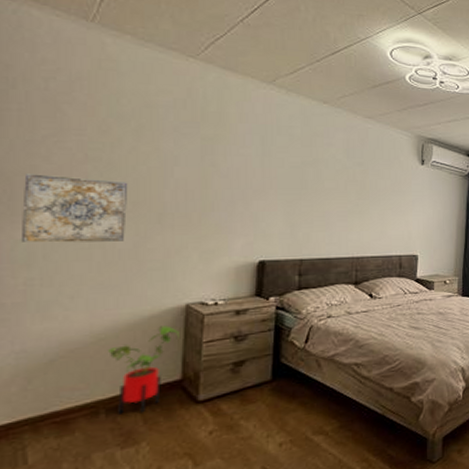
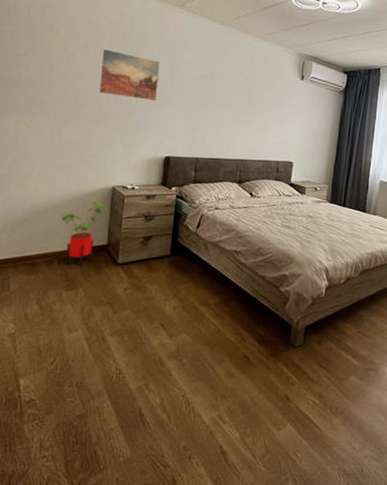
wall art: present [20,174,128,243] -> none [10,79,78,133]
wall art: none [160,132,246,194] -> present [99,48,160,100]

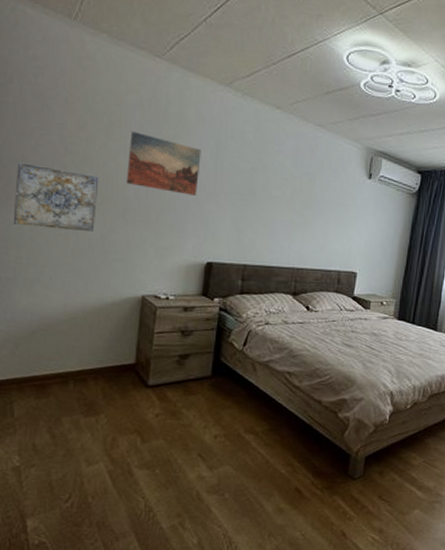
wall art: none [10,79,78,133] -> present [13,162,99,231]
house plant: present [61,201,107,266] -> none [78,313,135,389]

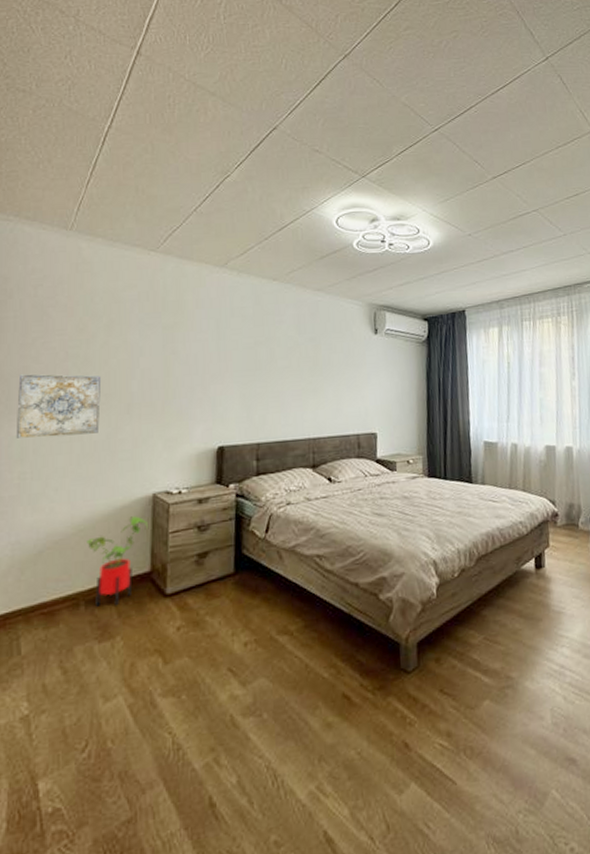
house plant: none [78,313,135,389] -> present [87,516,148,607]
wall art: present [125,130,201,196] -> none [128,325,203,380]

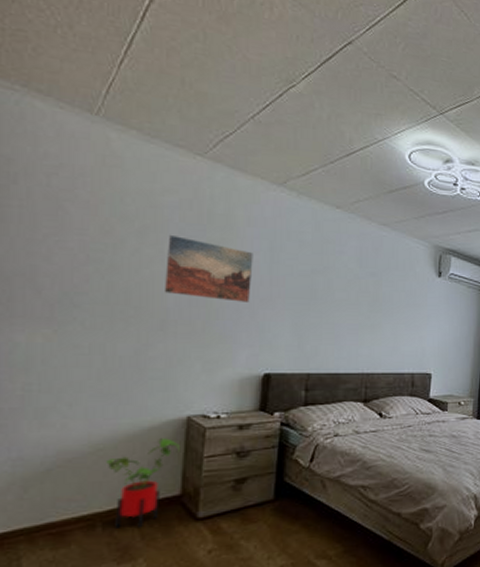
wall art: present [15,374,102,439] -> none [19,274,131,348]
wall art: none [128,325,203,380] -> present [164,234,253,302]

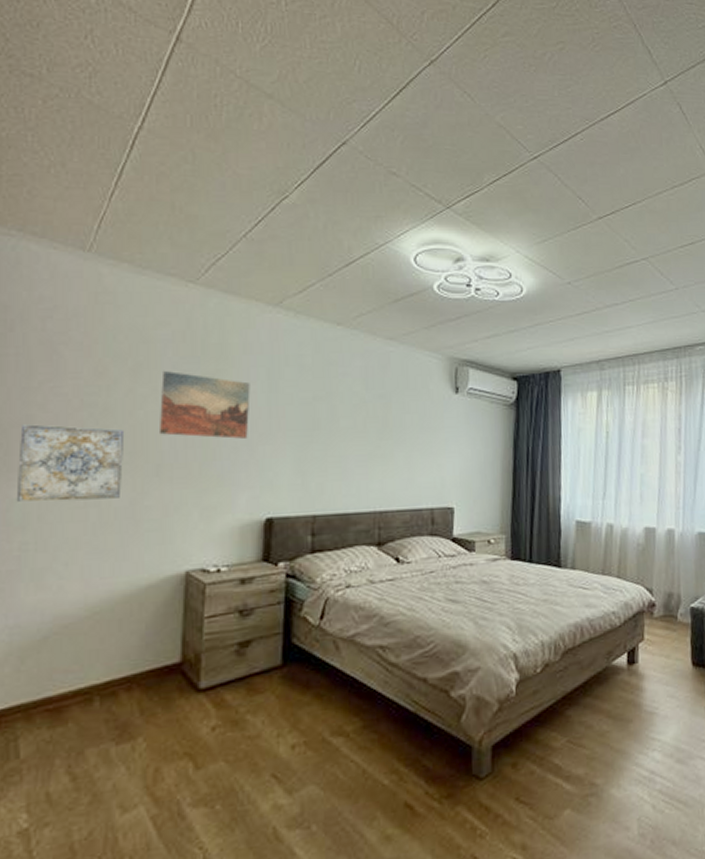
wall art: none [19,274,131,348] -> present [16,424,125,502]
house plant: present [106,438,180,529] -> none [103,597,179,703]

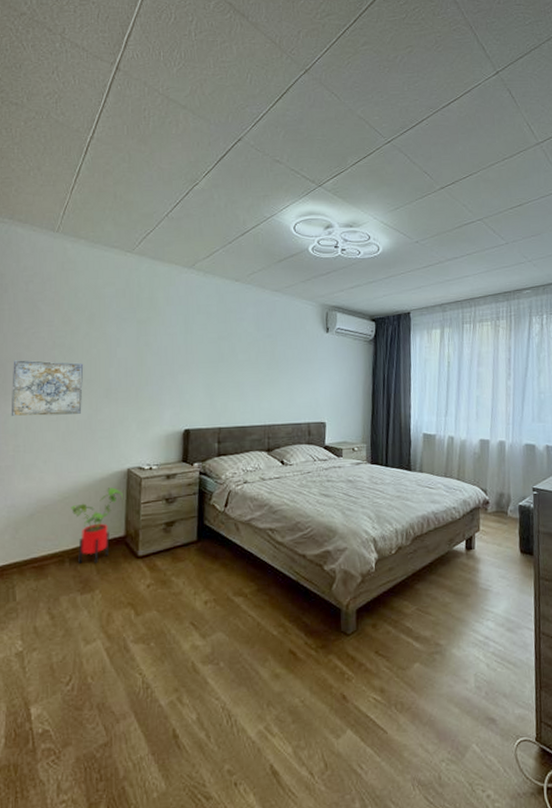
house plant: none [103,597,179,703] -> present [71,487,123,564]
wall art: present [158,370,250,439] -> none [107,318,172,370]

